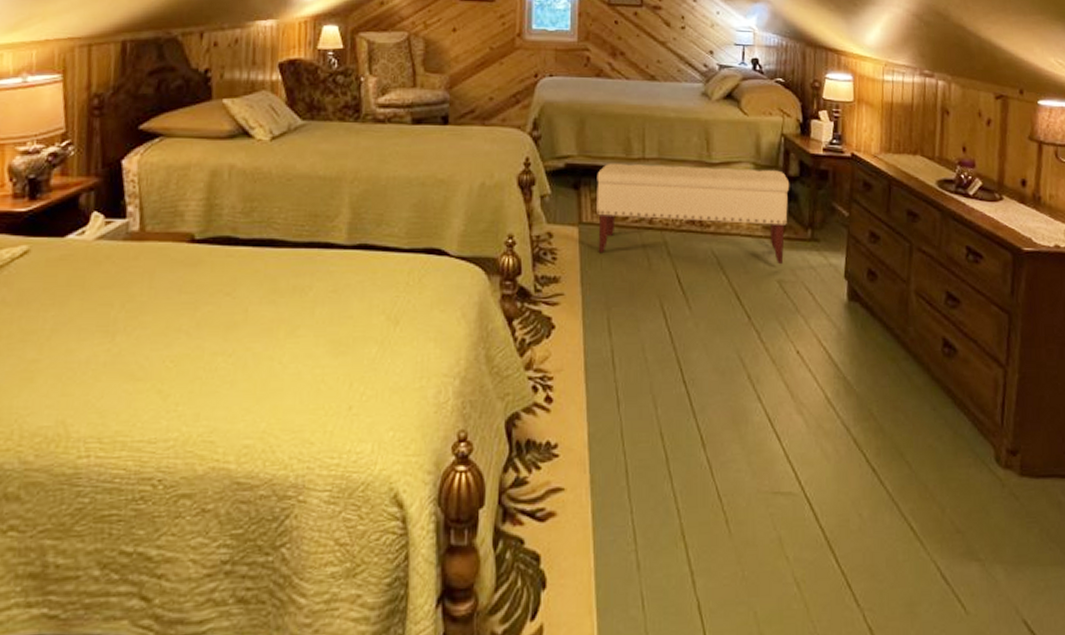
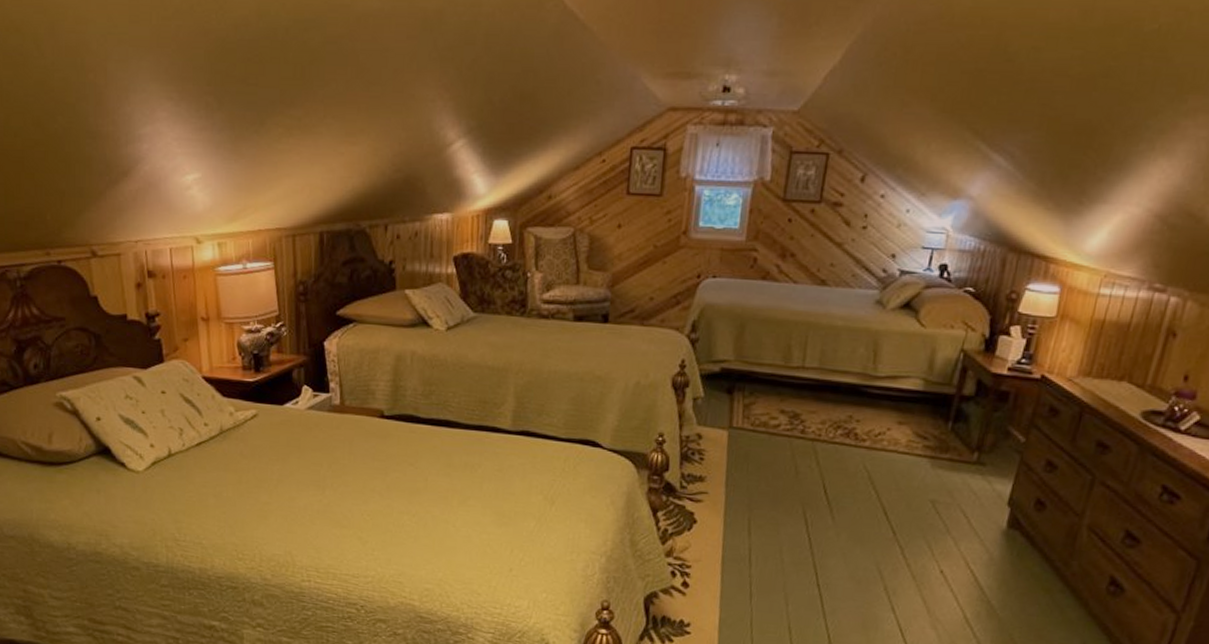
bench: present [597,162,790,265] -> none [745,369,962,486]

